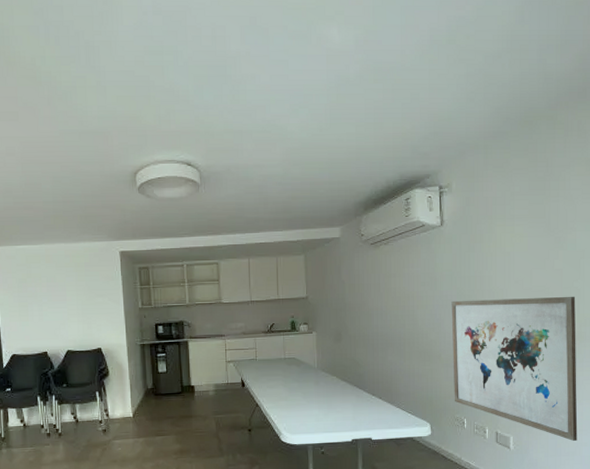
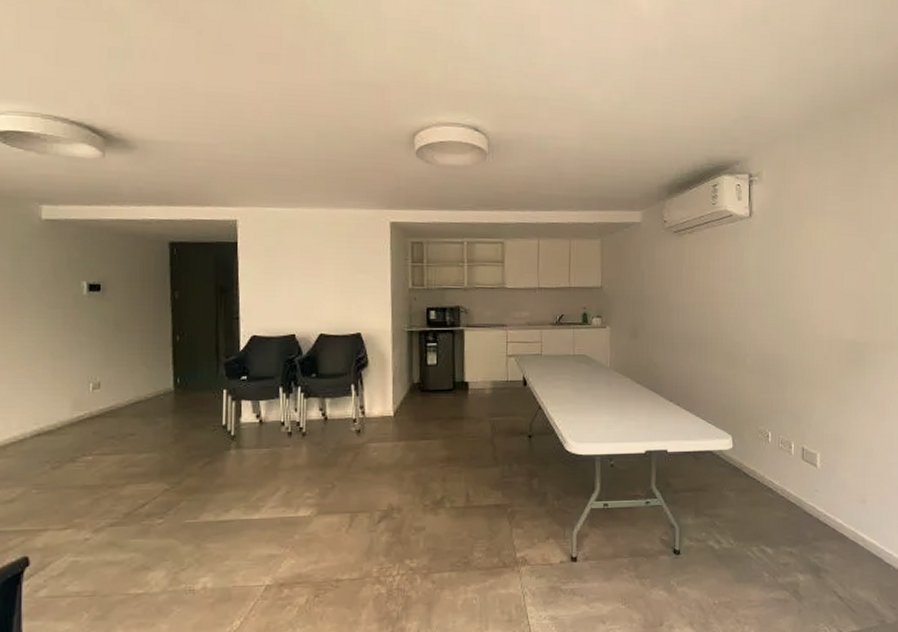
wall art: present [451,297,578,441] -> none [758,299,888,460]

